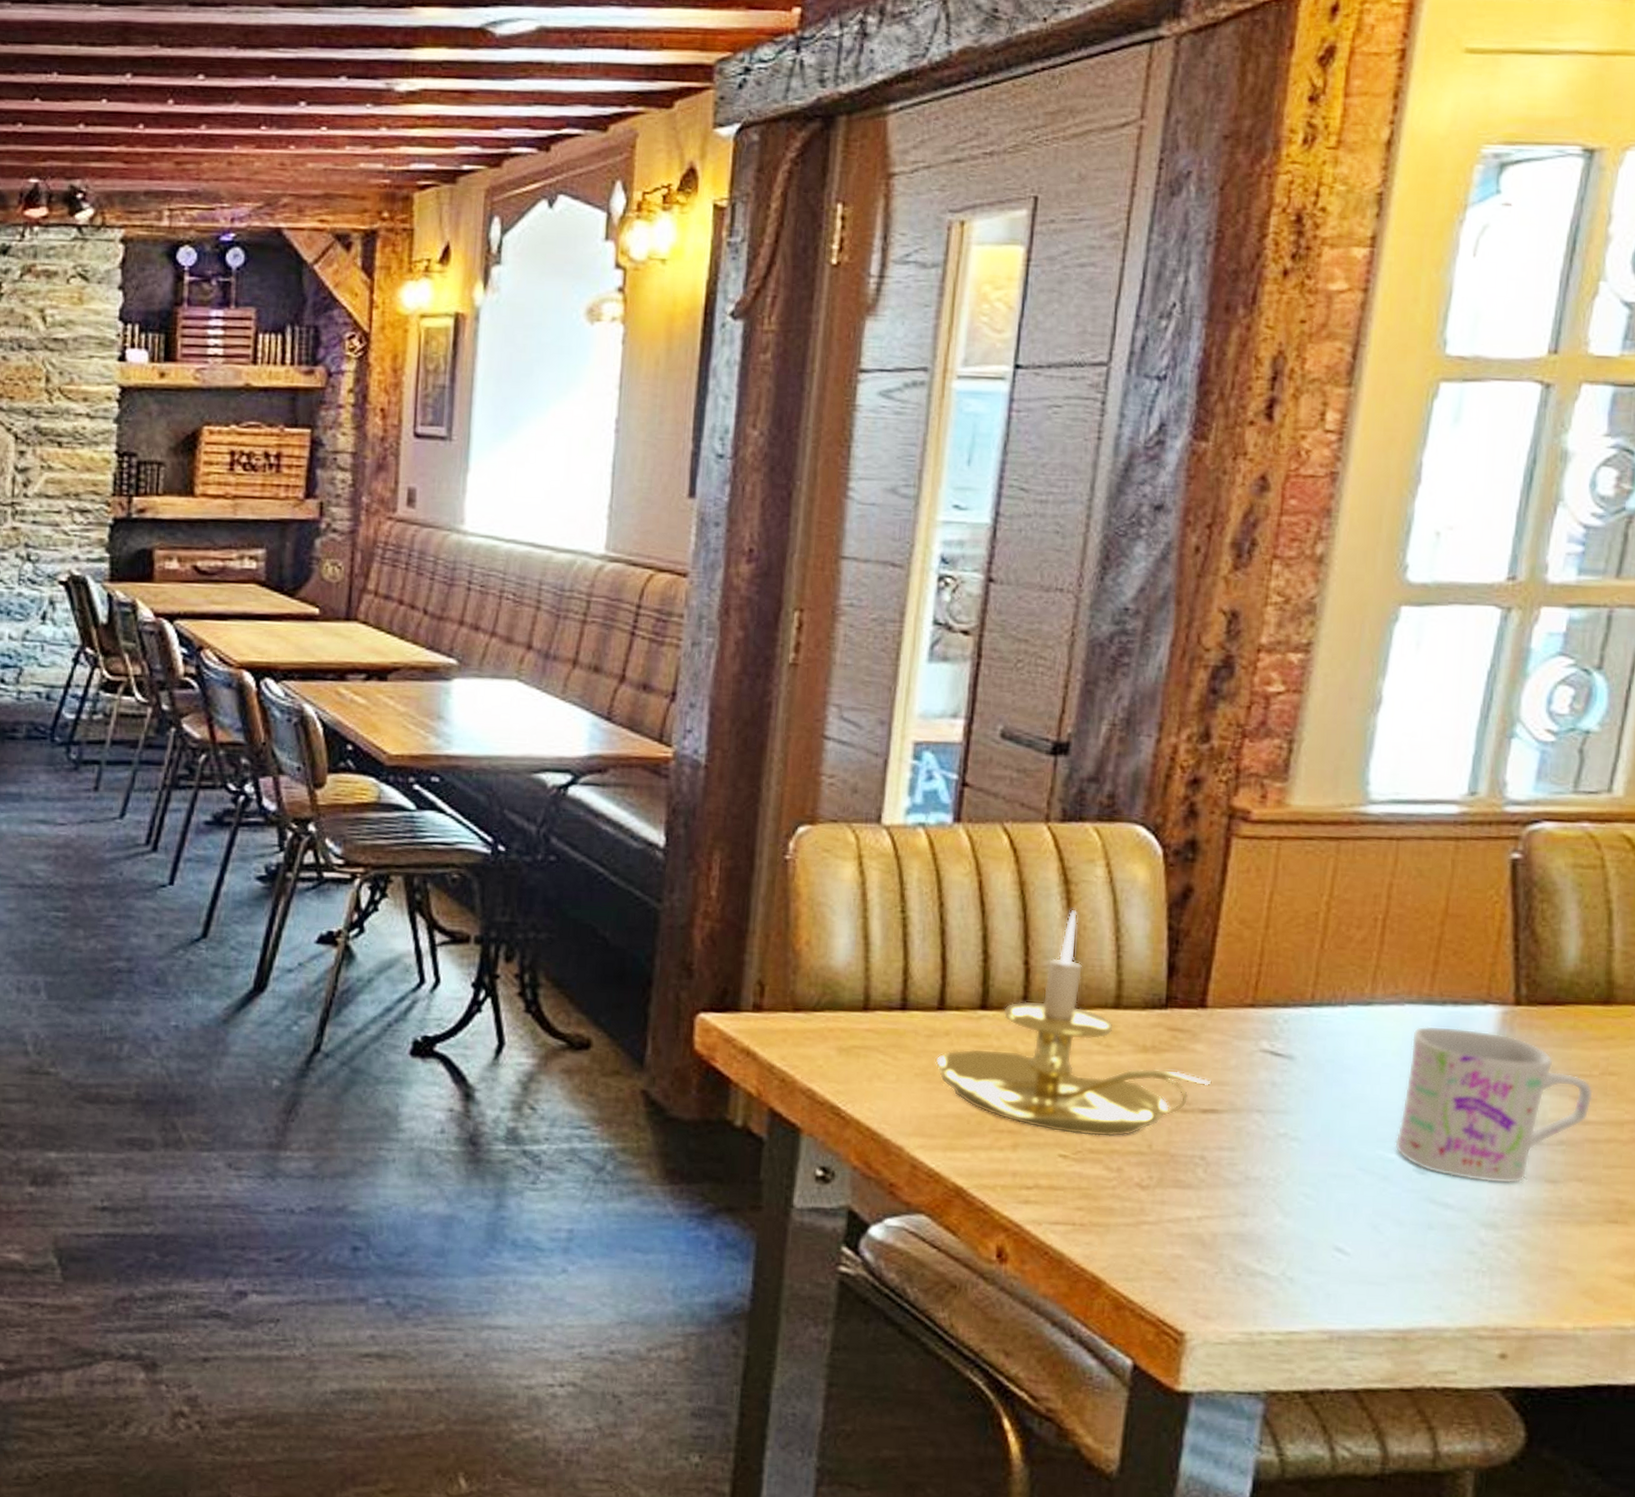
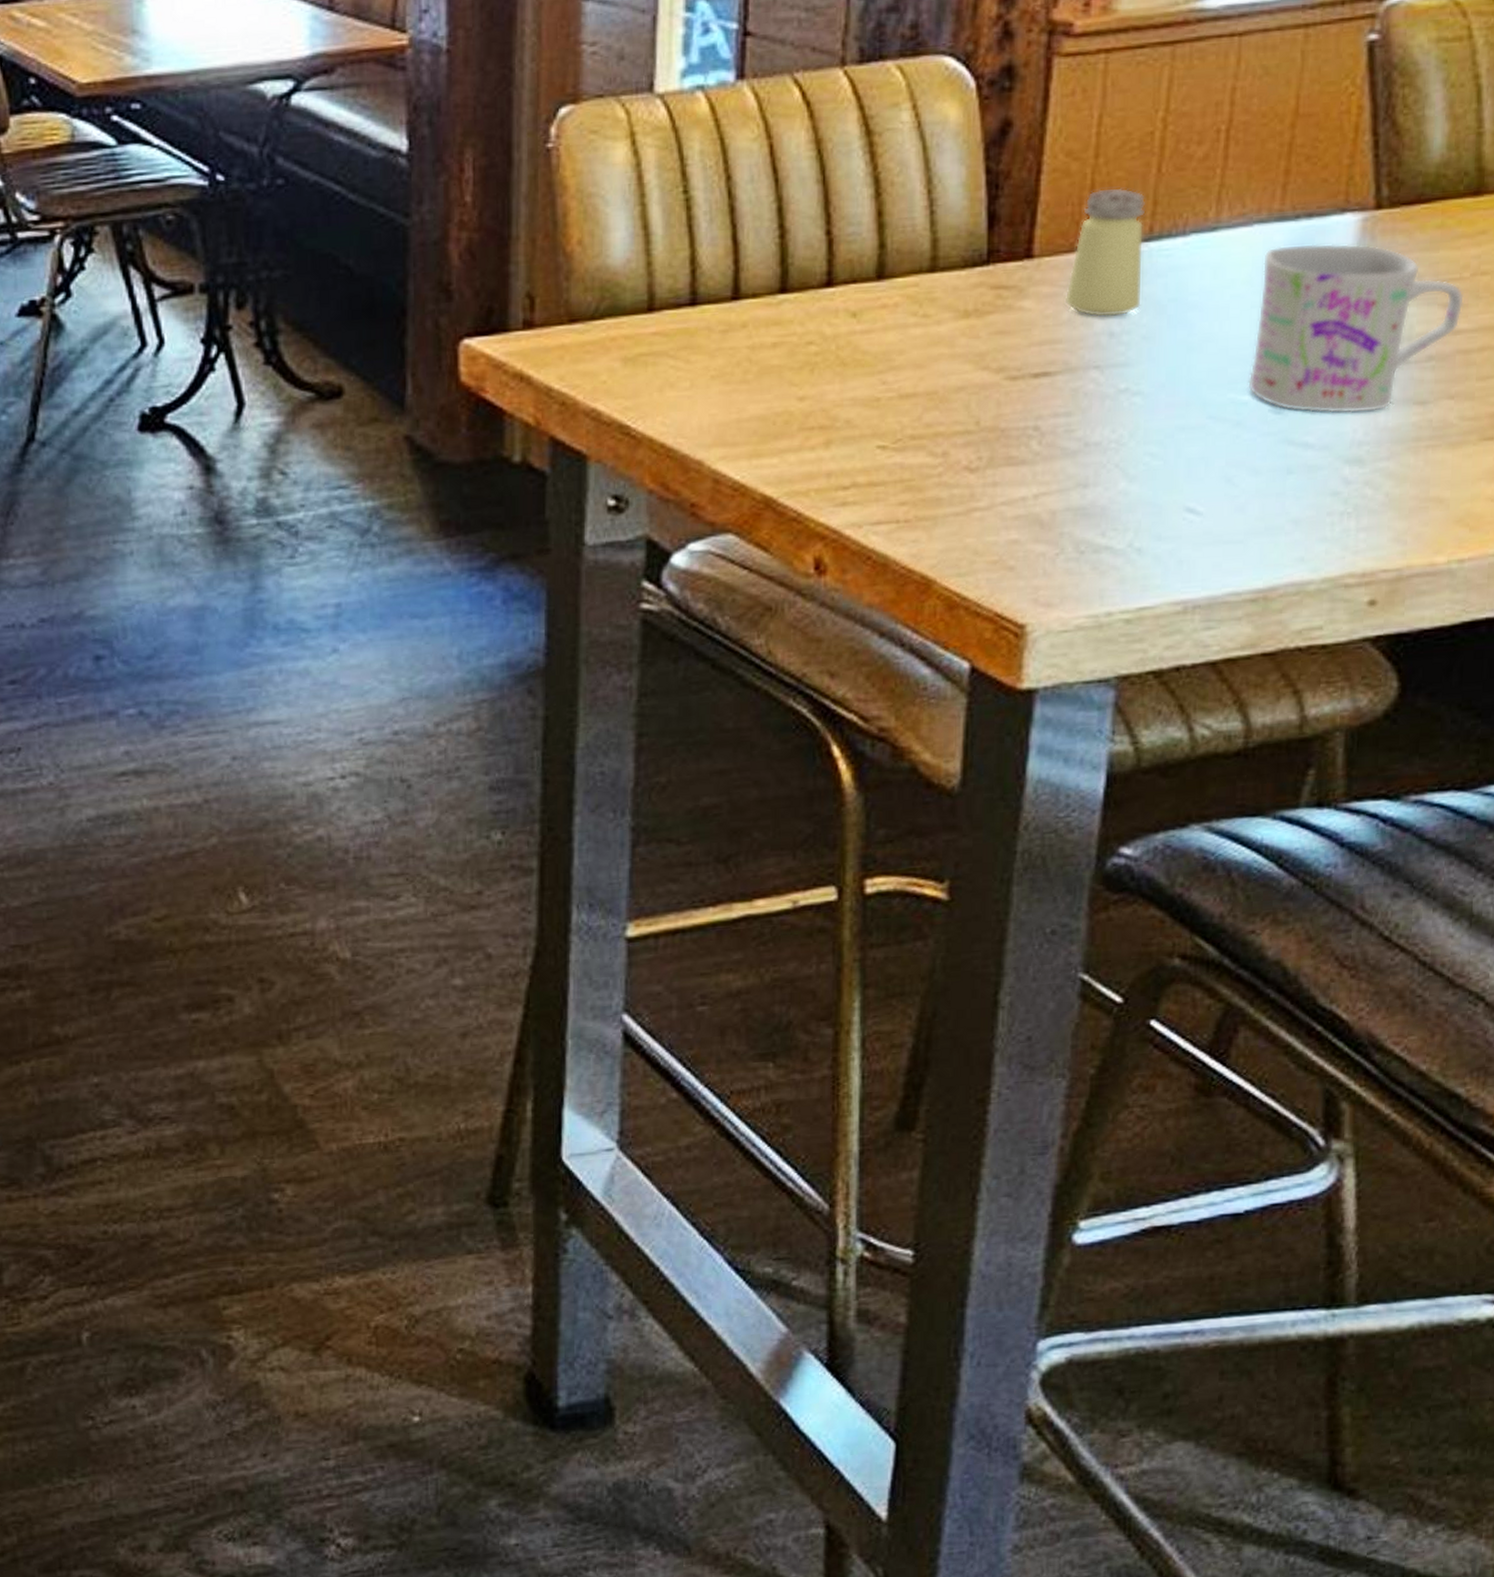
candle holder: present [935,910,1212,1137] -> none [733,165,1043,421]
saltshaker: none [1233,955,1308,1069] -> present [1064,187,1145,318]

